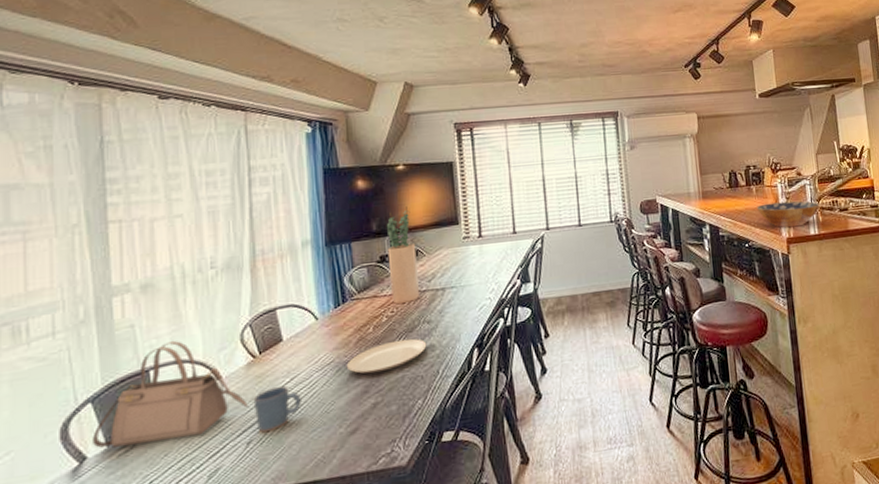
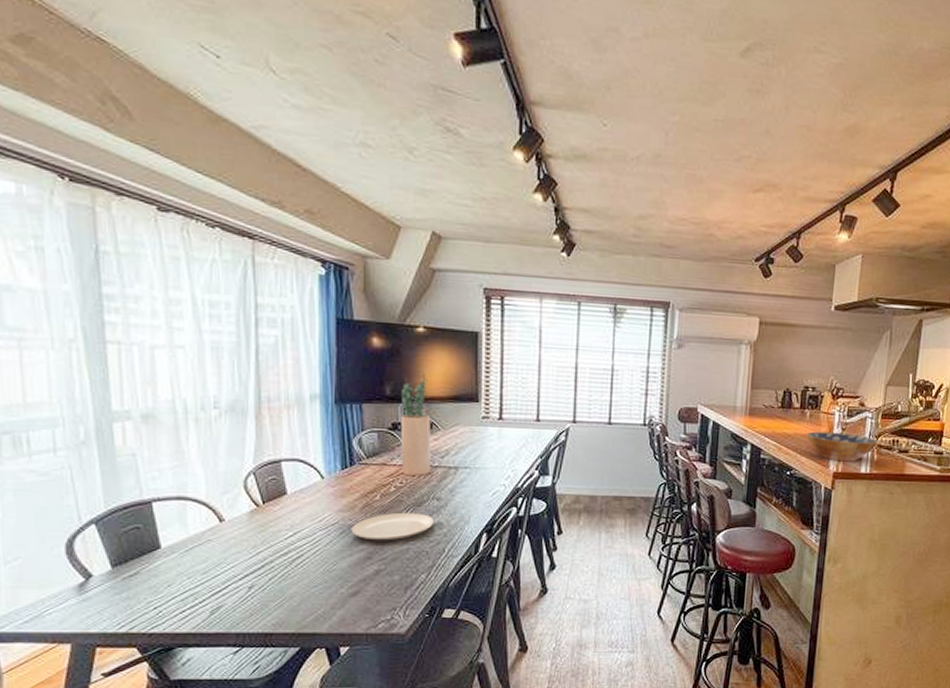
handbag: present [92,340,248,449] -> none [97,476,251,573]
mug: present [253,386,301,432] -> none [255,539,304,579]

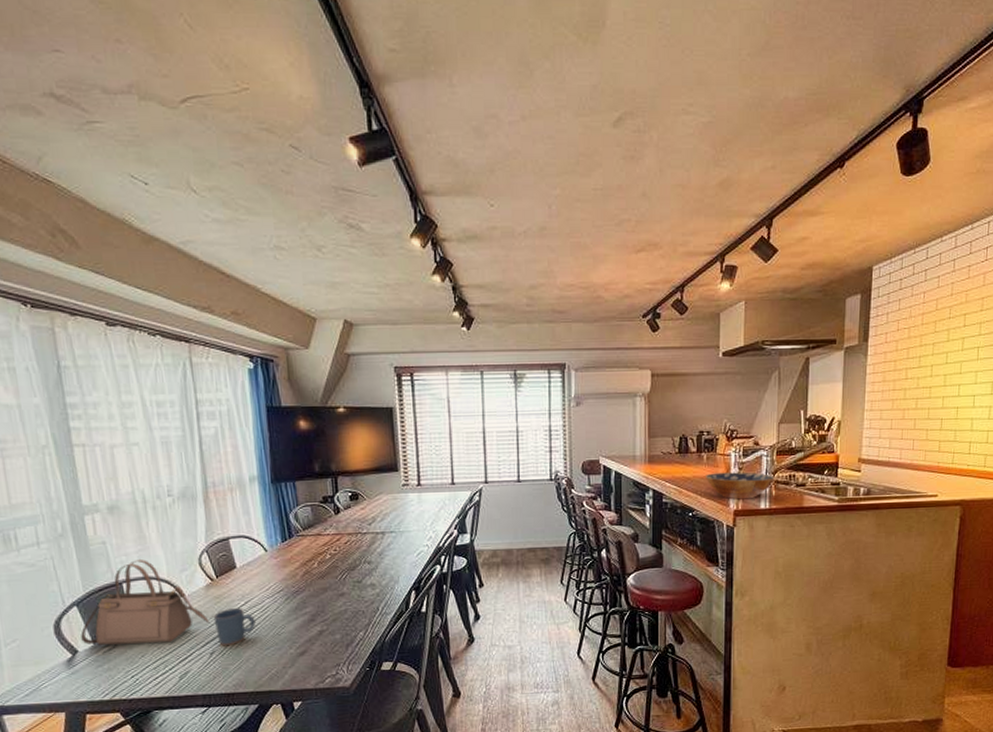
handbag: none [97,476,251,573] -> present [81,558,209,646]
mug: none [255,539,304,579] -> present [213,608,256,645]
plate: present [350,512,435,541] -> none [294,576,368,605]
vase: present [400,374,431,477] -> none [328,450,360,544]

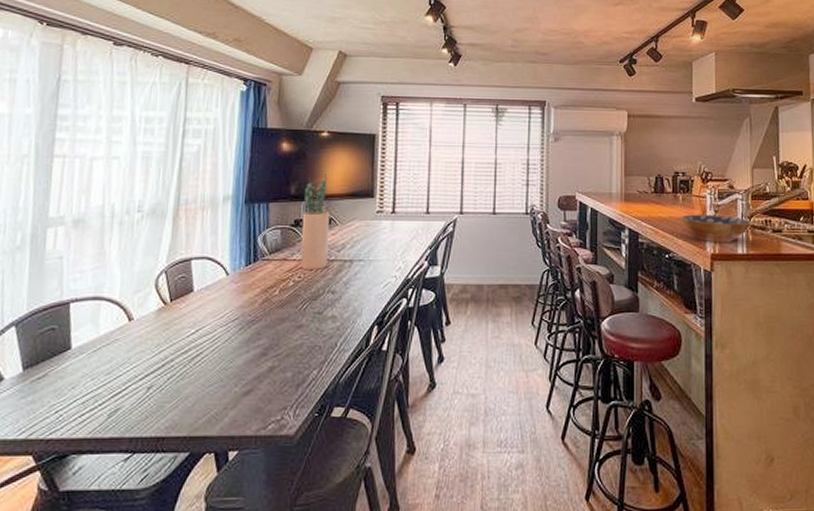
handbag: present [81,558,209,646] -> none [11,276,154,374]
mug: present [213,608,256,645] -> none [158,337,203,379]
vase: none [328,450,360,544] -> present [300,173,330,271]

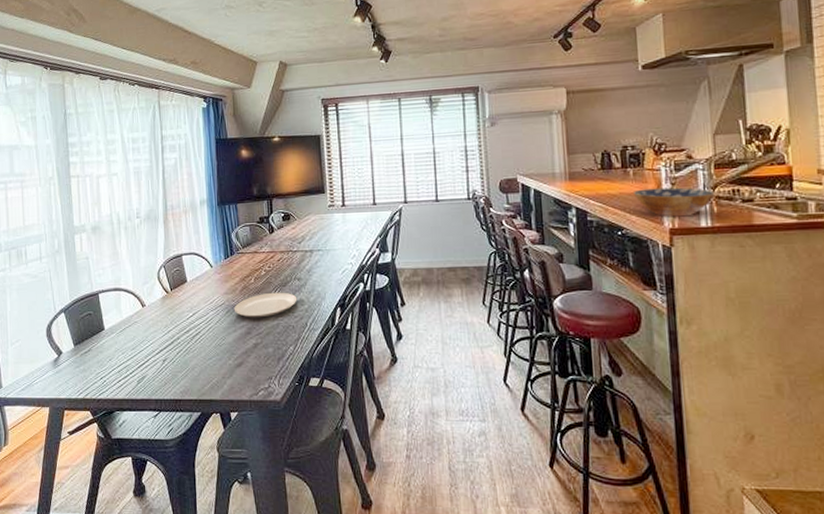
plate: none [249,306,329,336] -> present [234,292,297,318]
vase: present [300,173,330,271] -> none [264,174,291,261]

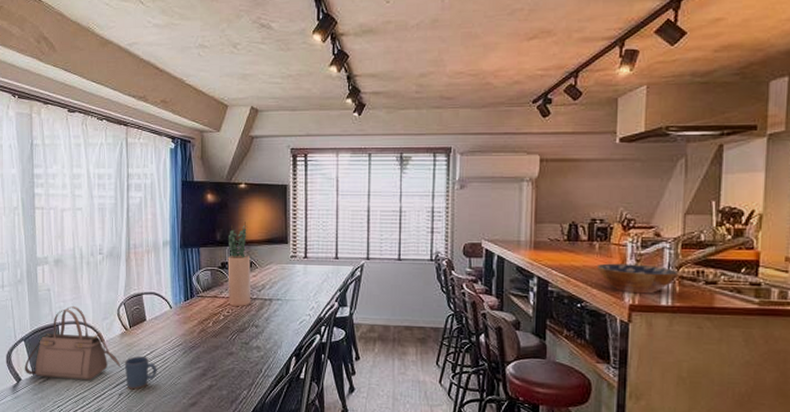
handbag: none [65,272,164,349] -> present [25,305,121,381]
mug: none [167,319,201,353] -> present [124,356,157,389]
plate: present [234,292,297,318] -> none [191,337,254,361]
vase: none [264,174,291,261] -> present [227,222,251,307]

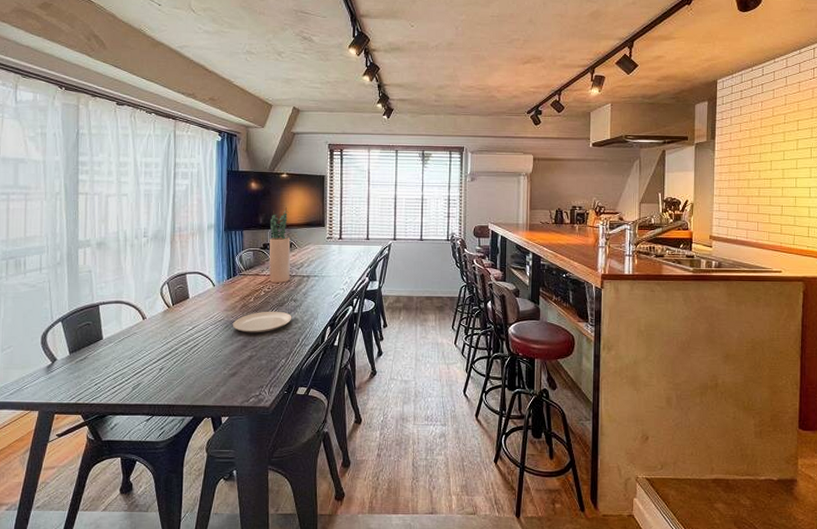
handbag: present [25,305,121,381] -> none [61,286,162,358]
mug: present [124,356,157,389] -> none [166,332,199,363]
plate: none [191,337,254,361] -> present [232,311,292,333]
bowl: present [596,263,679,294] -> none [577,241,637,266]

